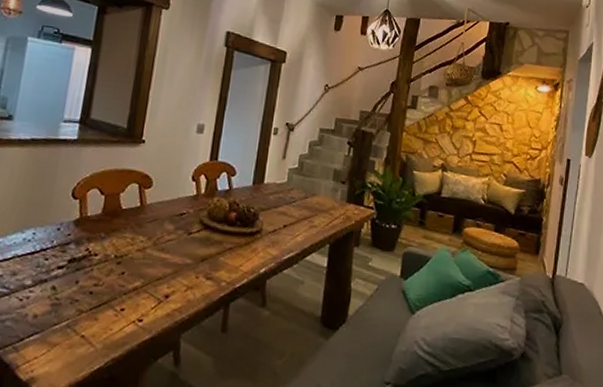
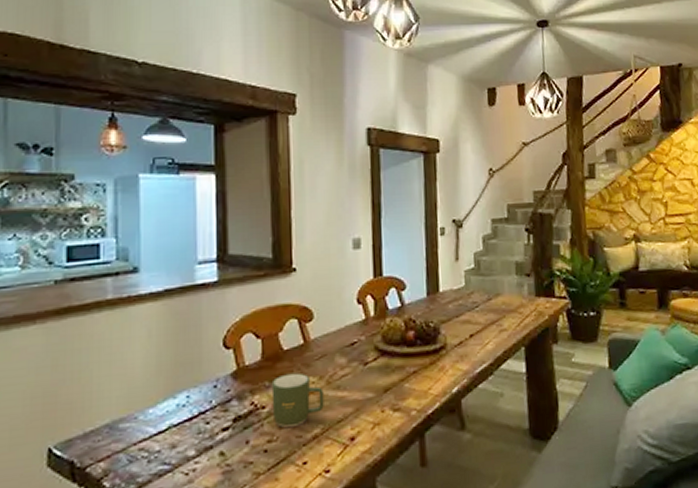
mug: none [102,229,150,276] -> present [271,372,324,427]

